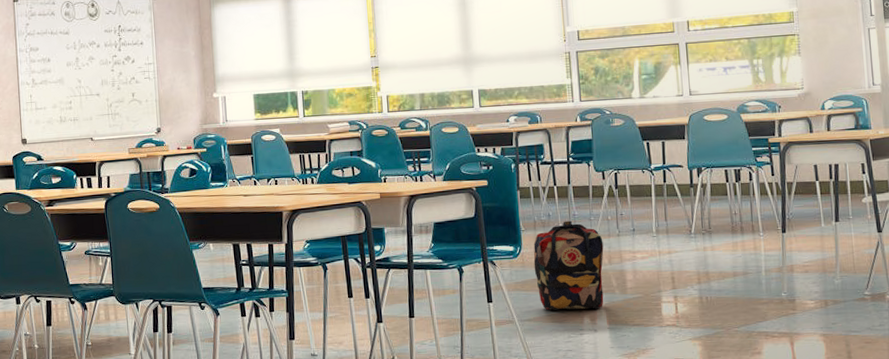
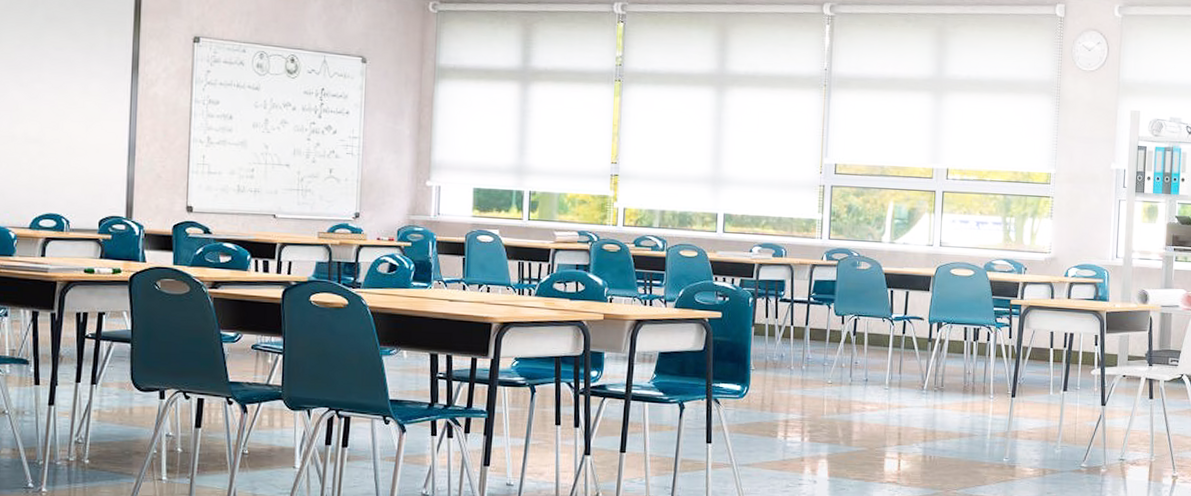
backpack: present [533,220,604,310] -> none [759,364,834,459]

